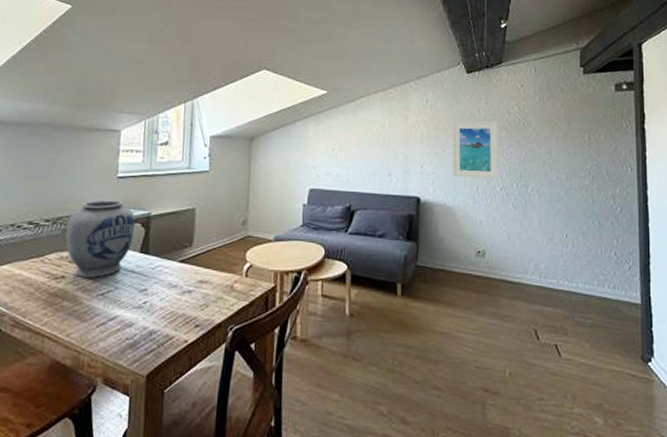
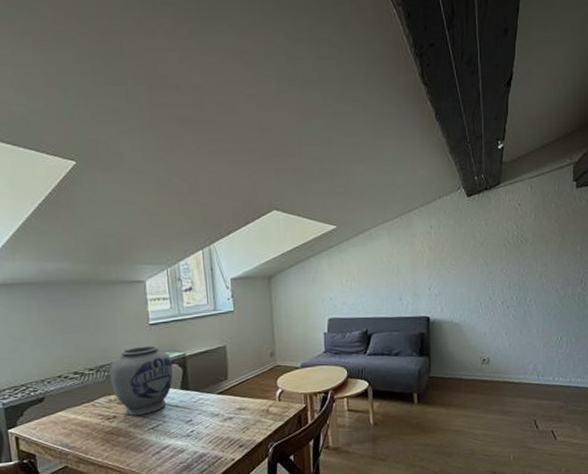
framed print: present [451,120,499,180] -> none [455,240,500,297]

